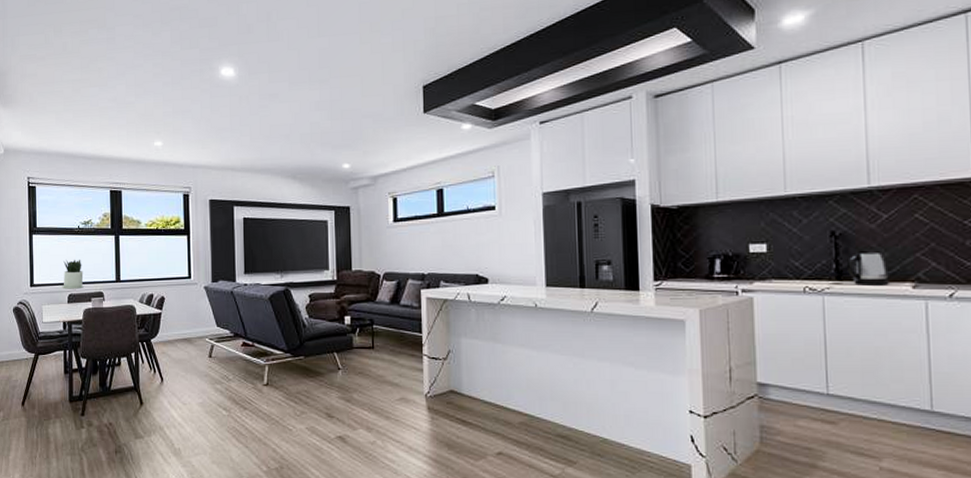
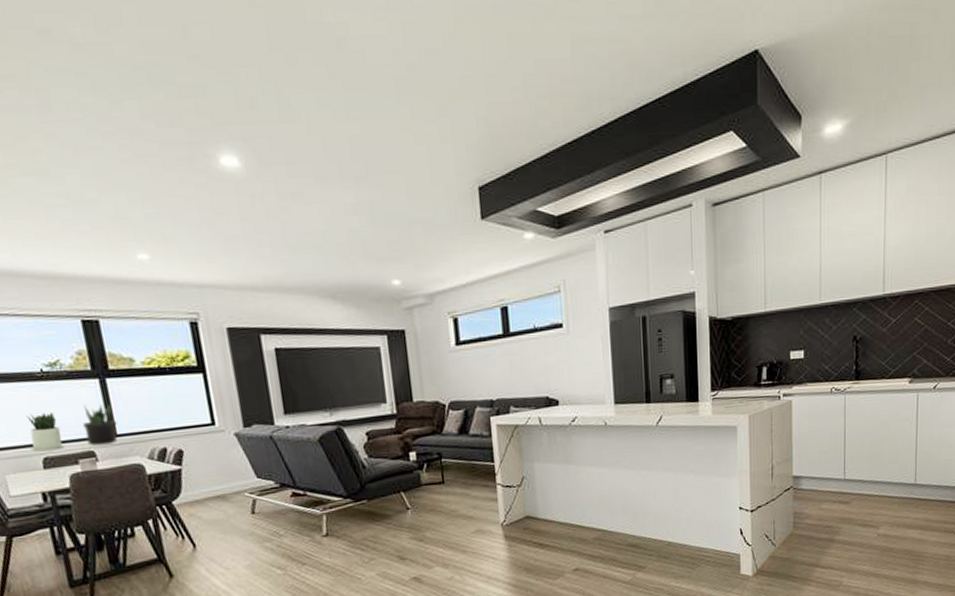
planter: none [99,255,122,288] -> present [83,404,118,446]
kettle: present [846,250,889,287] -> none [863,351,893,384]

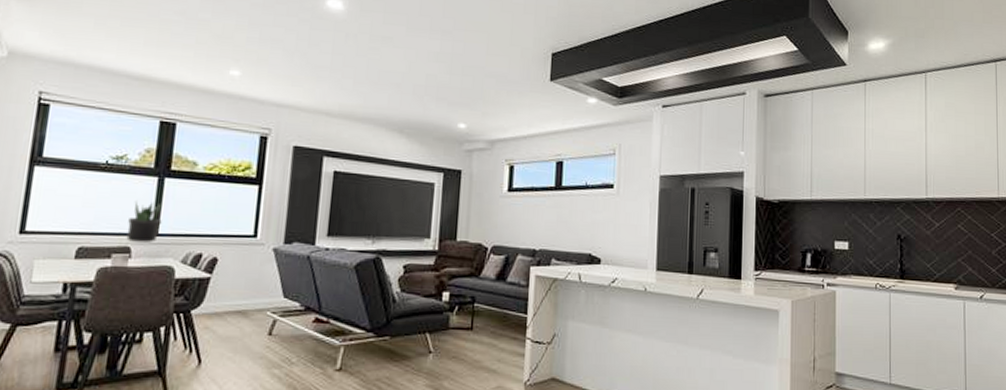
planter: present [26,411,66,452] -> none [69,201,105,242]

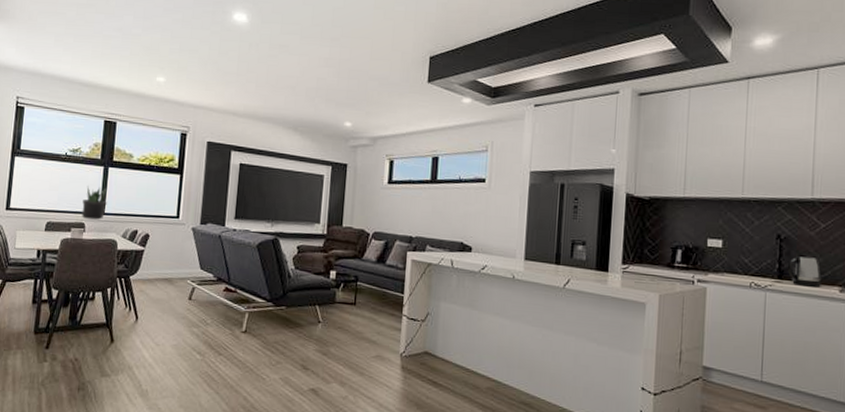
kettle: none [908,253,939,287] -> present [787,254,822,288]

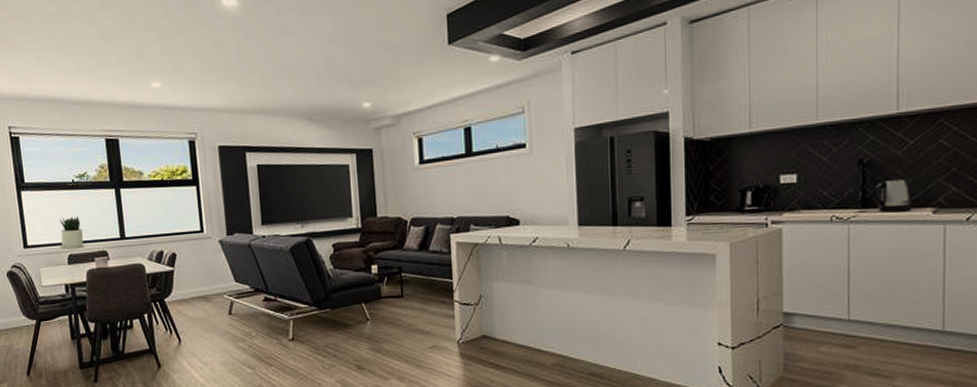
planter: none [40,185,66,218] -> present [59,216,86,250]
planter: present [81,186,107,220] -> none [100,211,126,246]

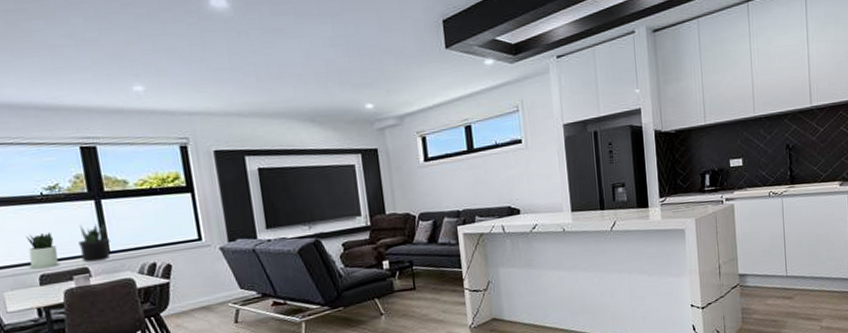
planter: none [100,211,126,246] -> present [78,224,111,263]
kettle: present [872,176,912,214] -> none [797,157,825,187]

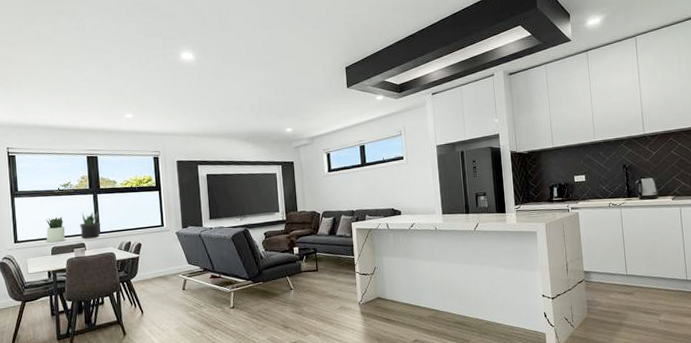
kettle: none [797,157,825,187] -> present [633,176,659,201]

